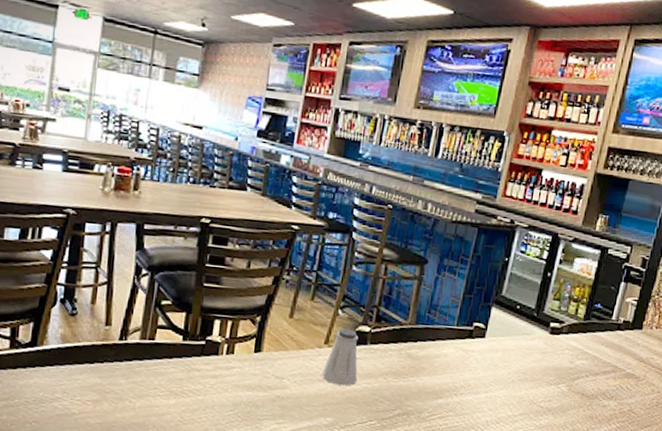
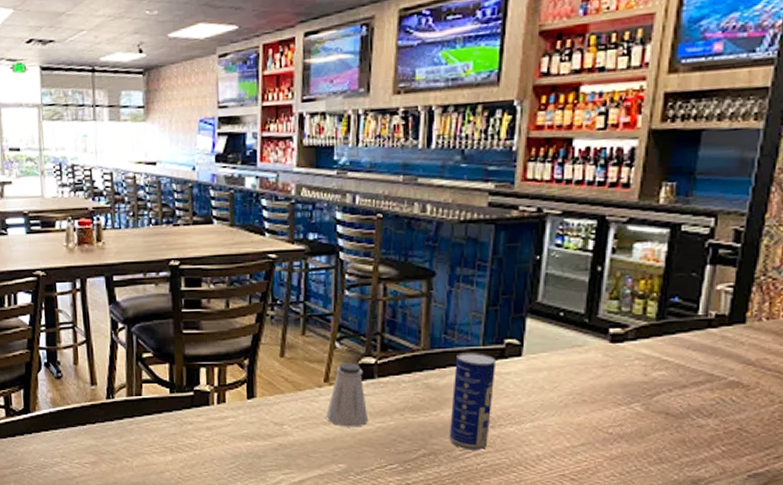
beverage can: none [420,330,465,414] -> present [449,352,495,451]

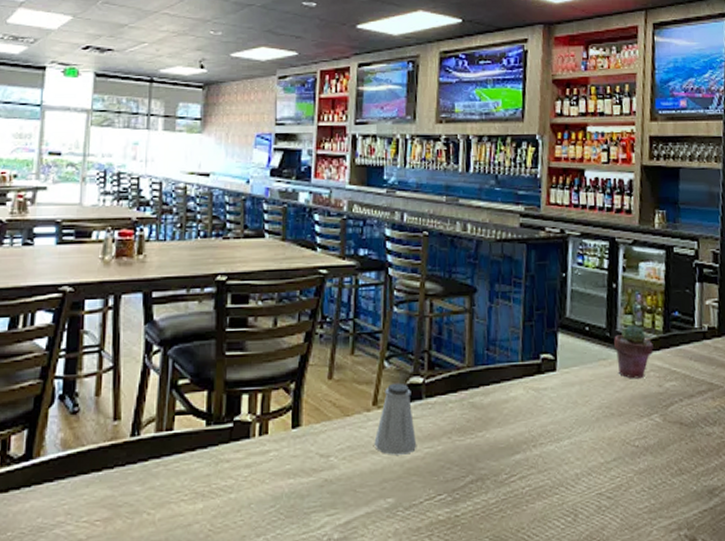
beverage can: present [449,352,495,451] -> none [494,368,534,473]
potted succulent: none [593,310,642,367] -> present [614,324,654,379]

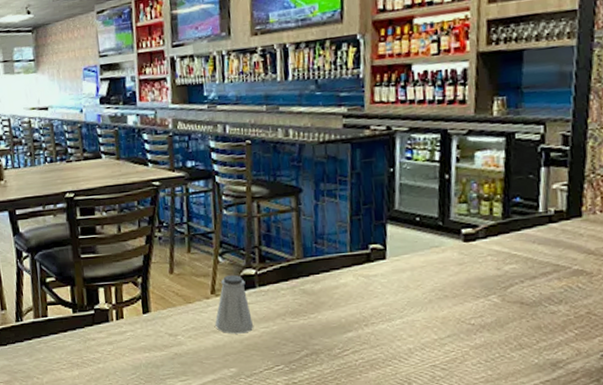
potted succulent: present [614,324,654,379] -> none [447,212,491,264]

